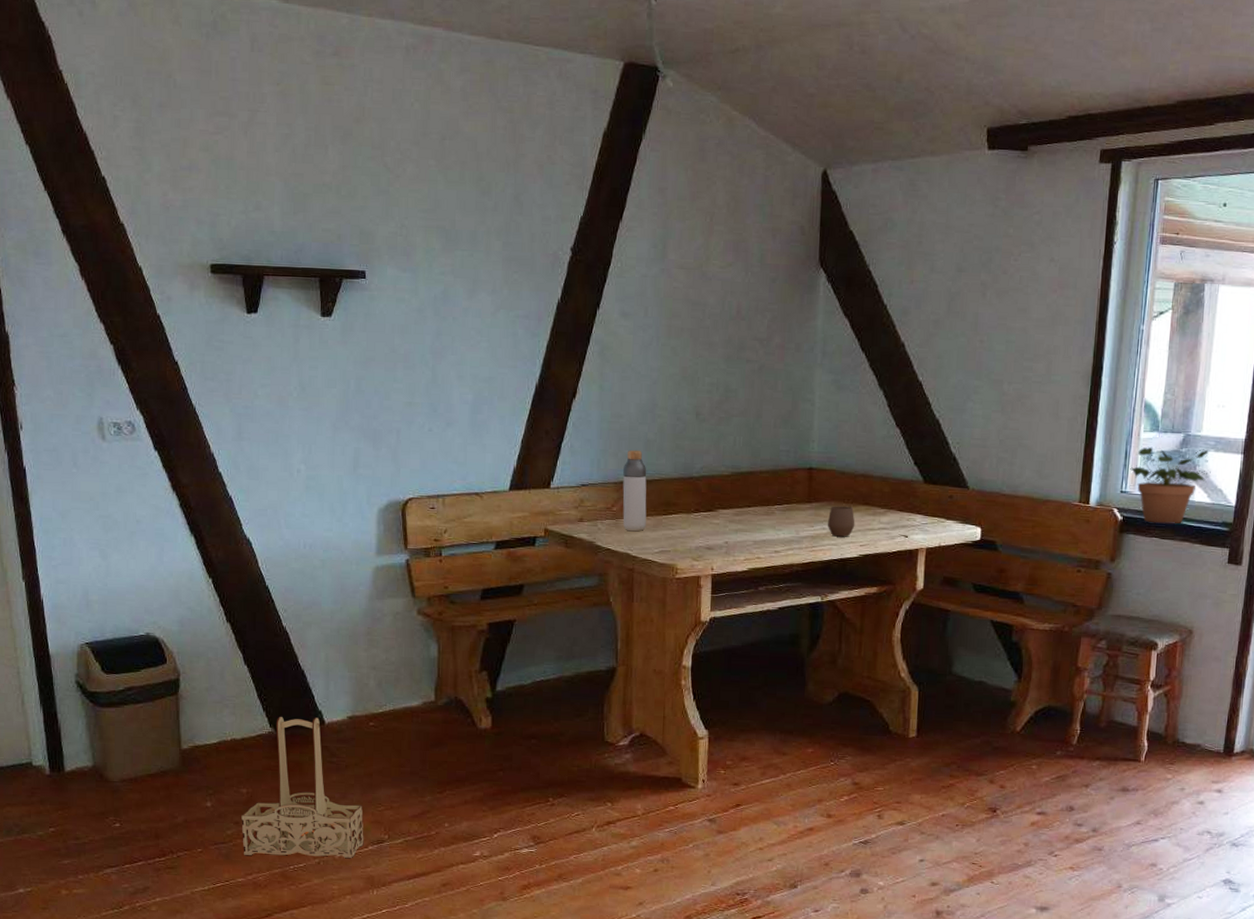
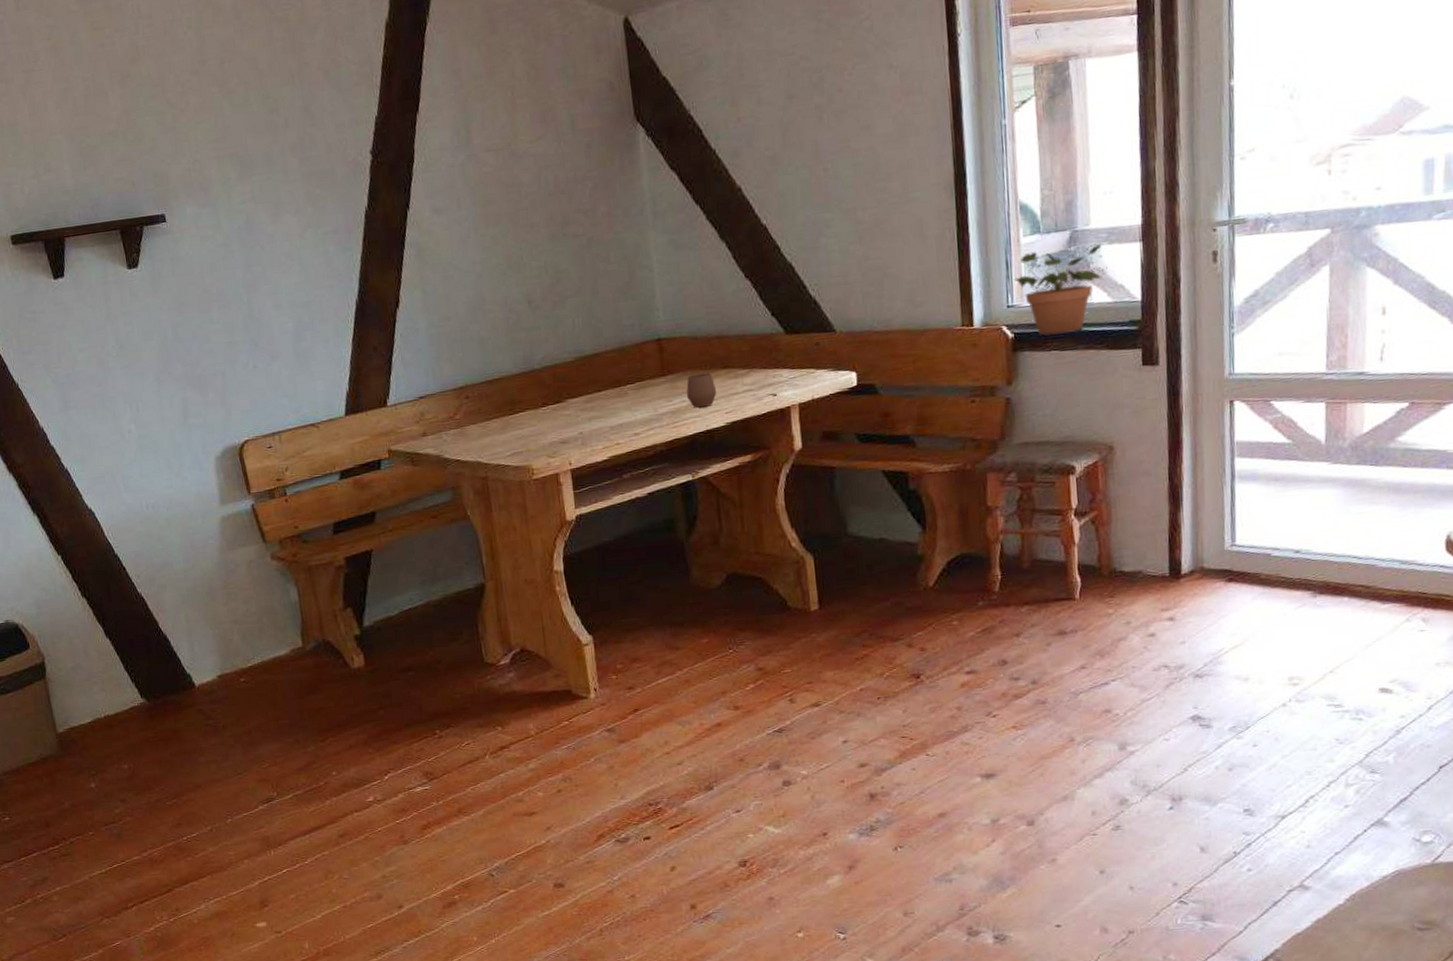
decorative basket: present [241,717,364,858] -> none [127,681,254,832]
bottle: present [622,449,647,532] -> none [460,350,493,439]

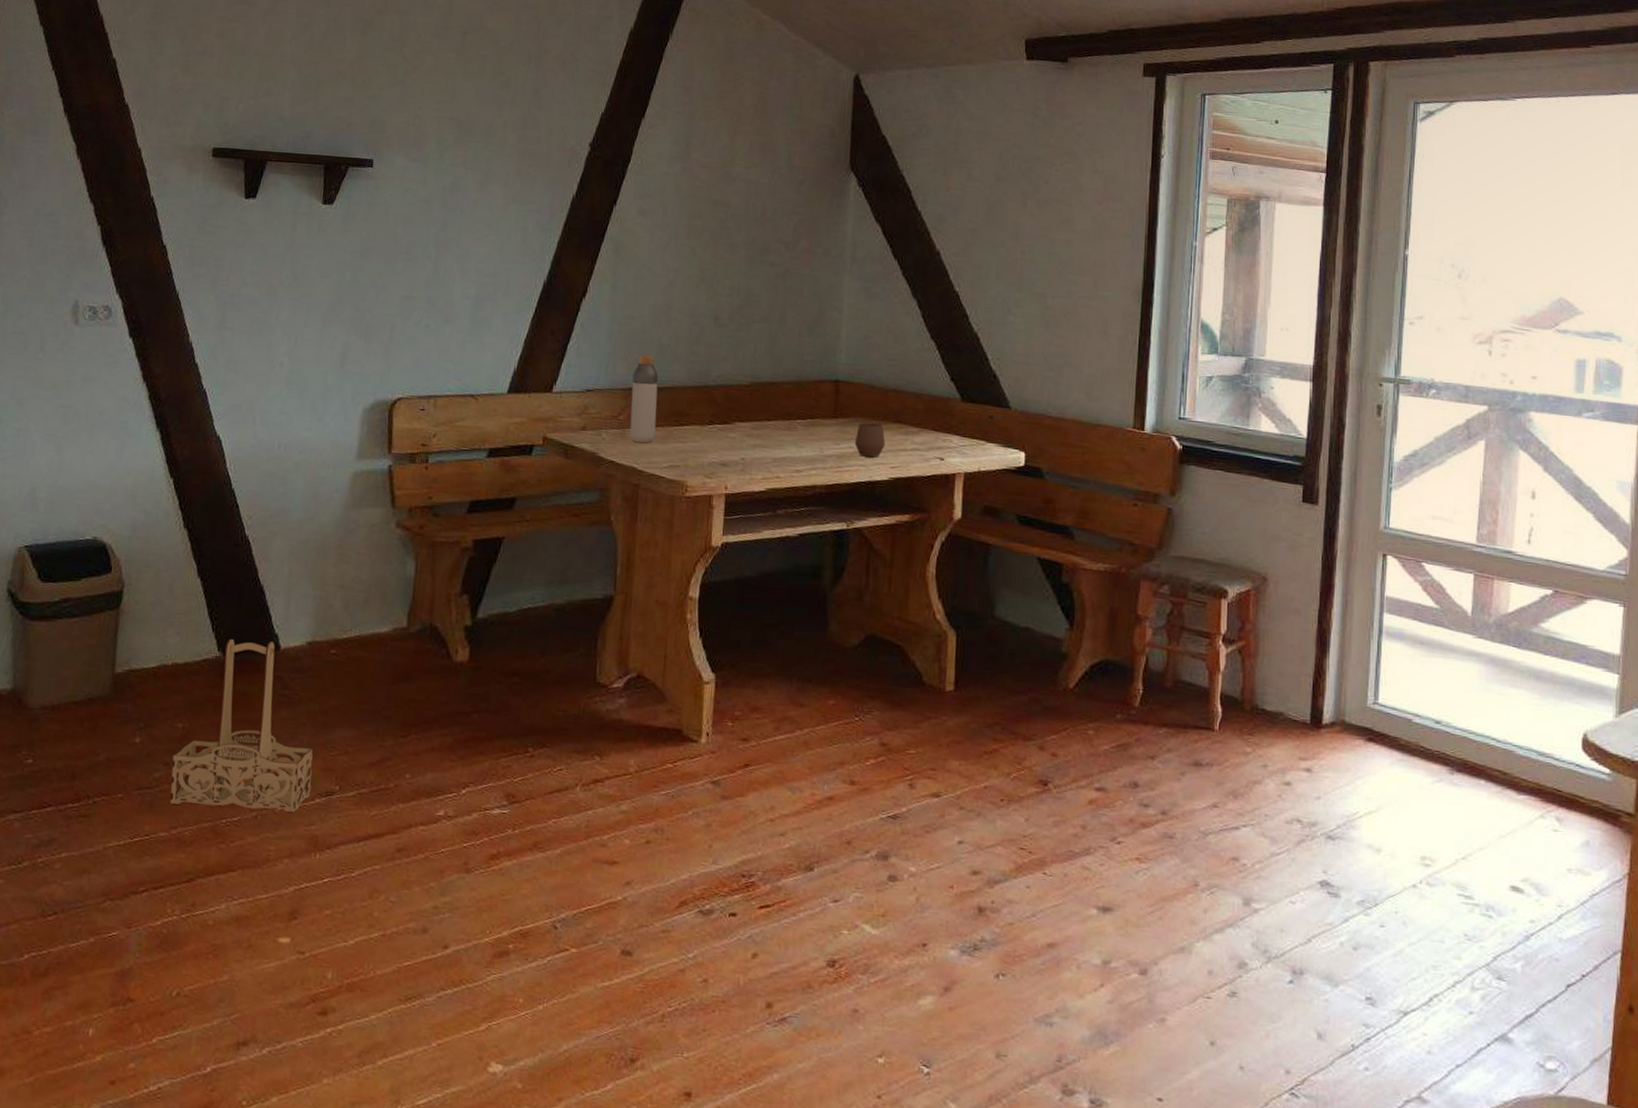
decorative basket: none [127,681,254,832] -> present [170,639,314,813]
bottle: none [460,350,493,439] -> present [629,354,659,444]
potted plant: present [1014,243,1108,336] -> none [1188,370,1278,456]

